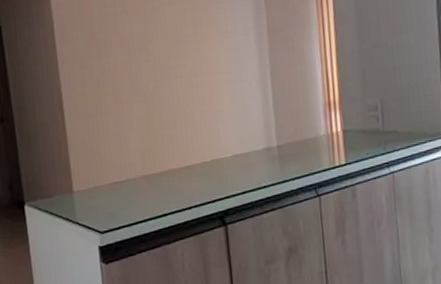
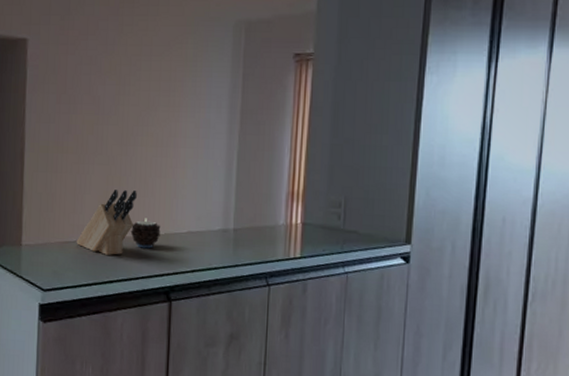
knife block: none [126,123,179,190] -> present [76,190,137,255]
candle: none [177,148,207,178] -> present [130,218,161,249]

